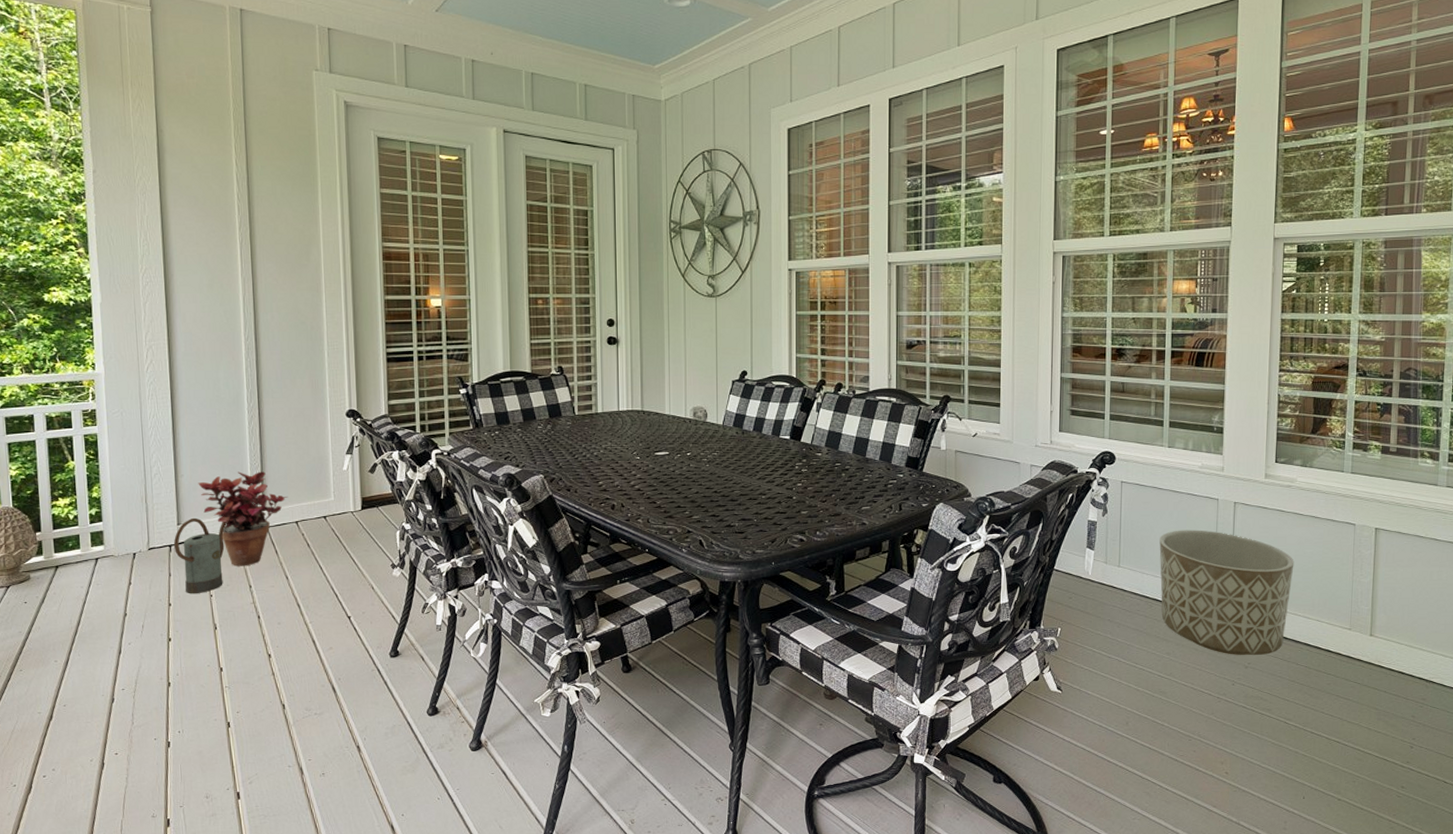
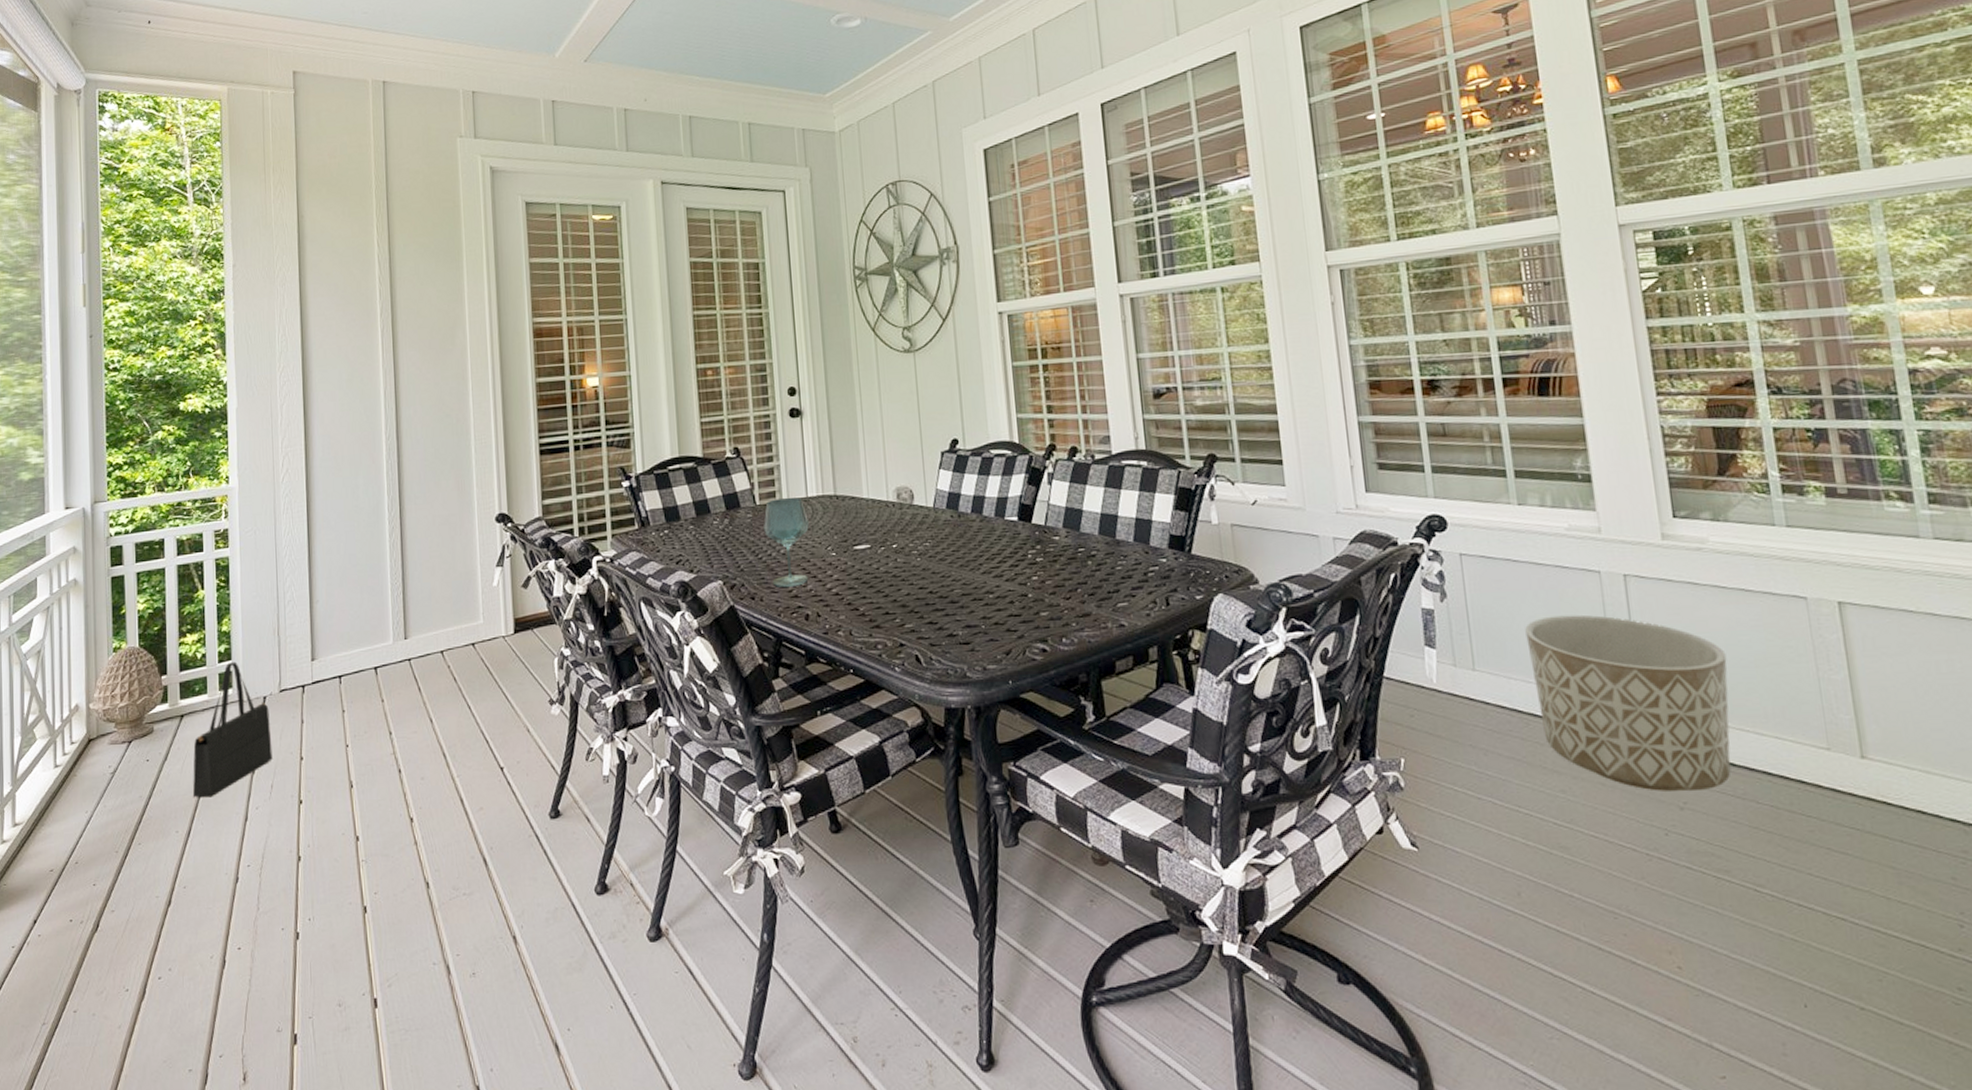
tote bag: none [68,523,143,634] -> present [192,661,273,798]
watering can: present [173,517,227,593] -> none [307,651,365,744]
potted plant: present [198,471,288,566] -> none [334,592,433,709]
wine glass: none [581,410,619,482] -> present [764,497,809,587]

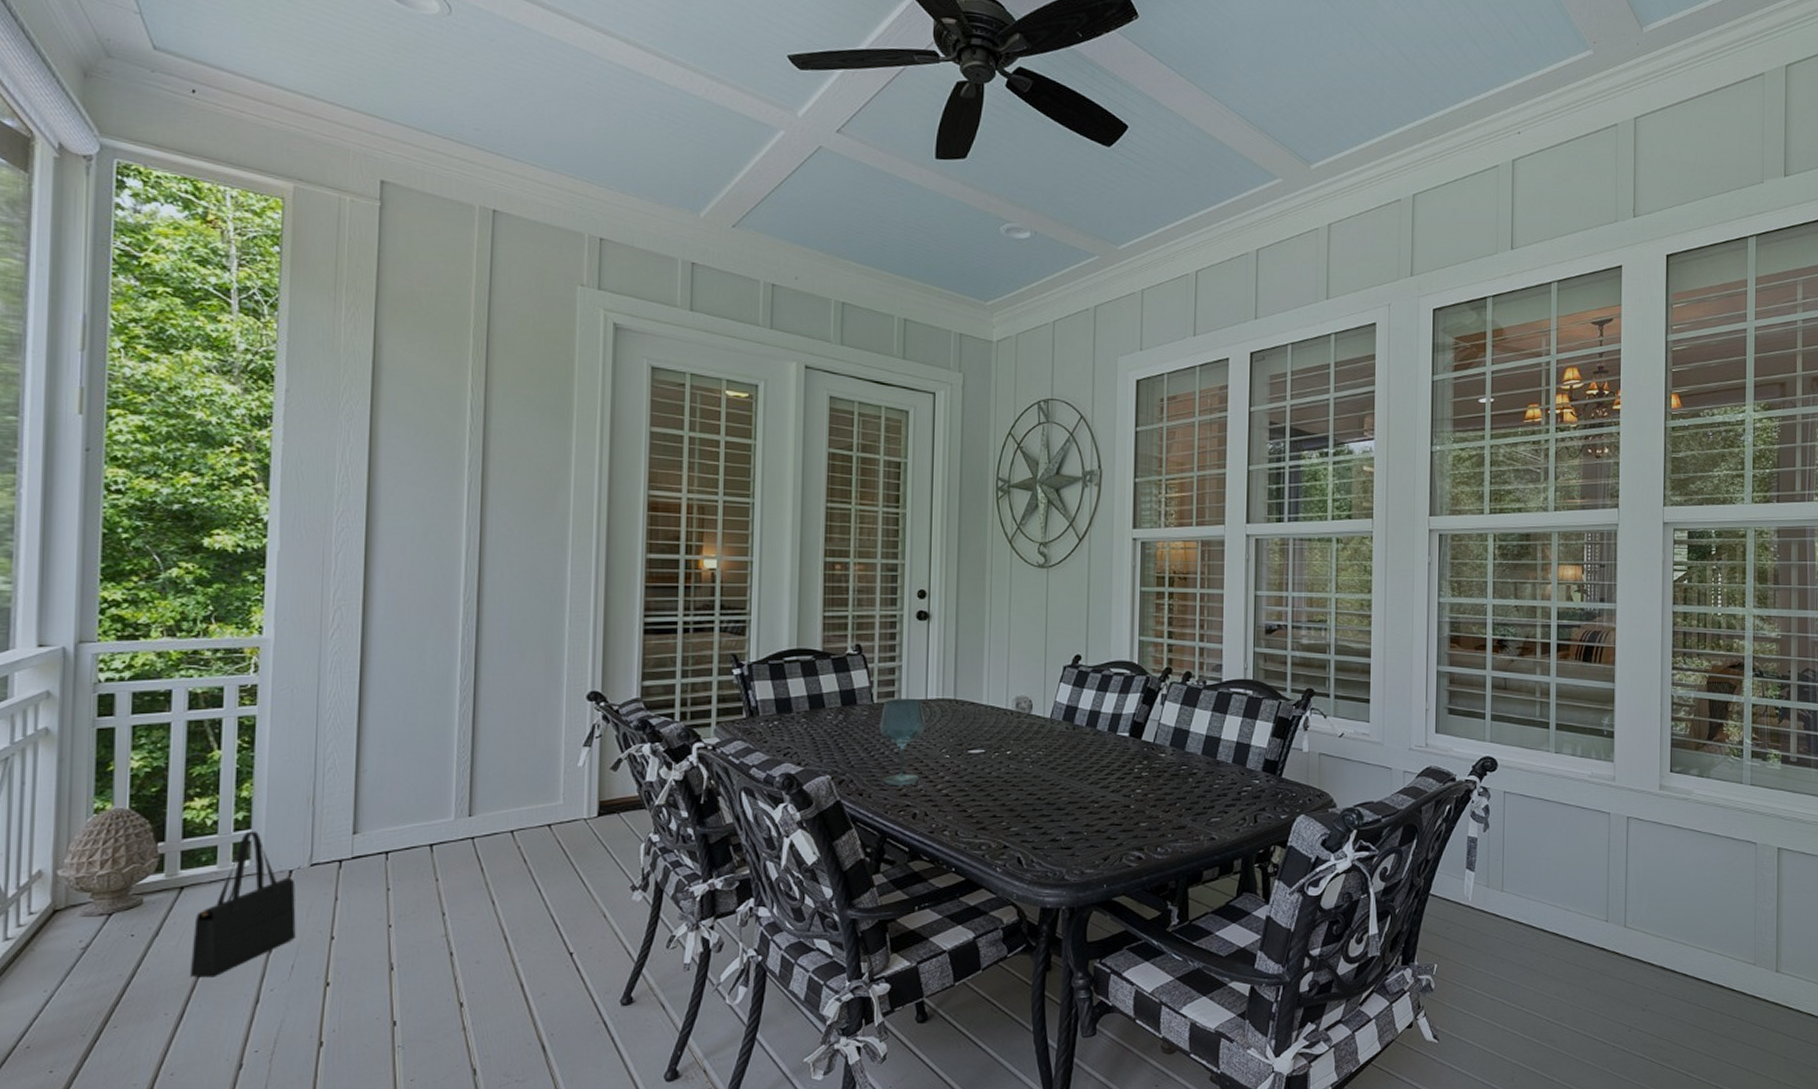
planter: present [1525,614,1731,791] -> none [1546,848,1693,996]

